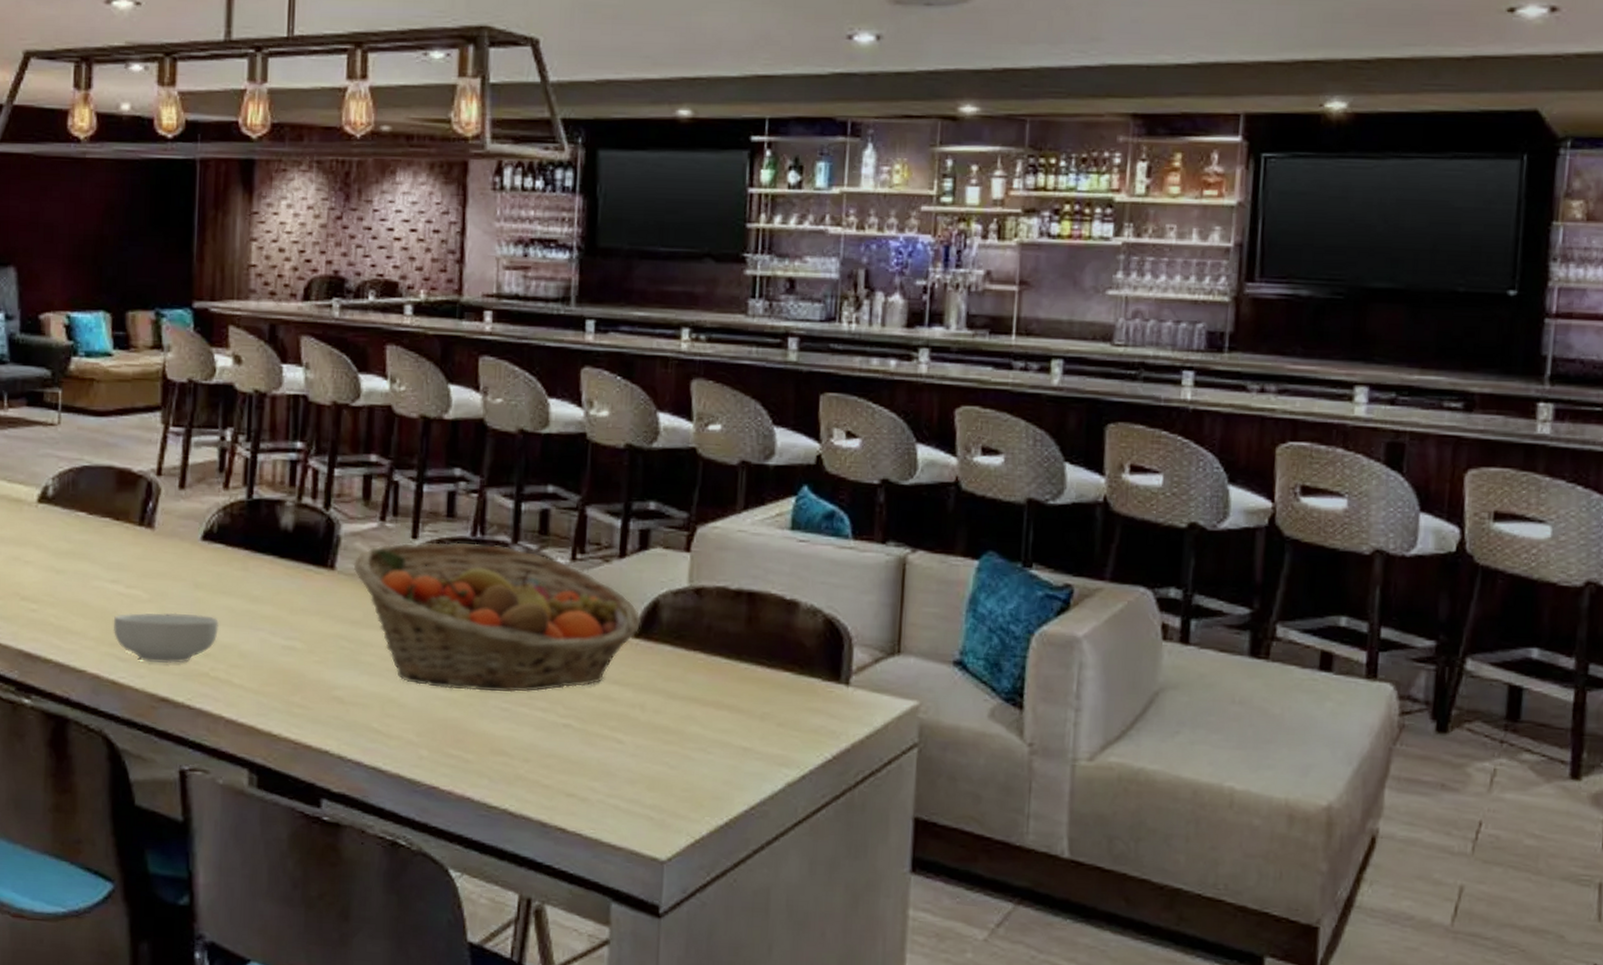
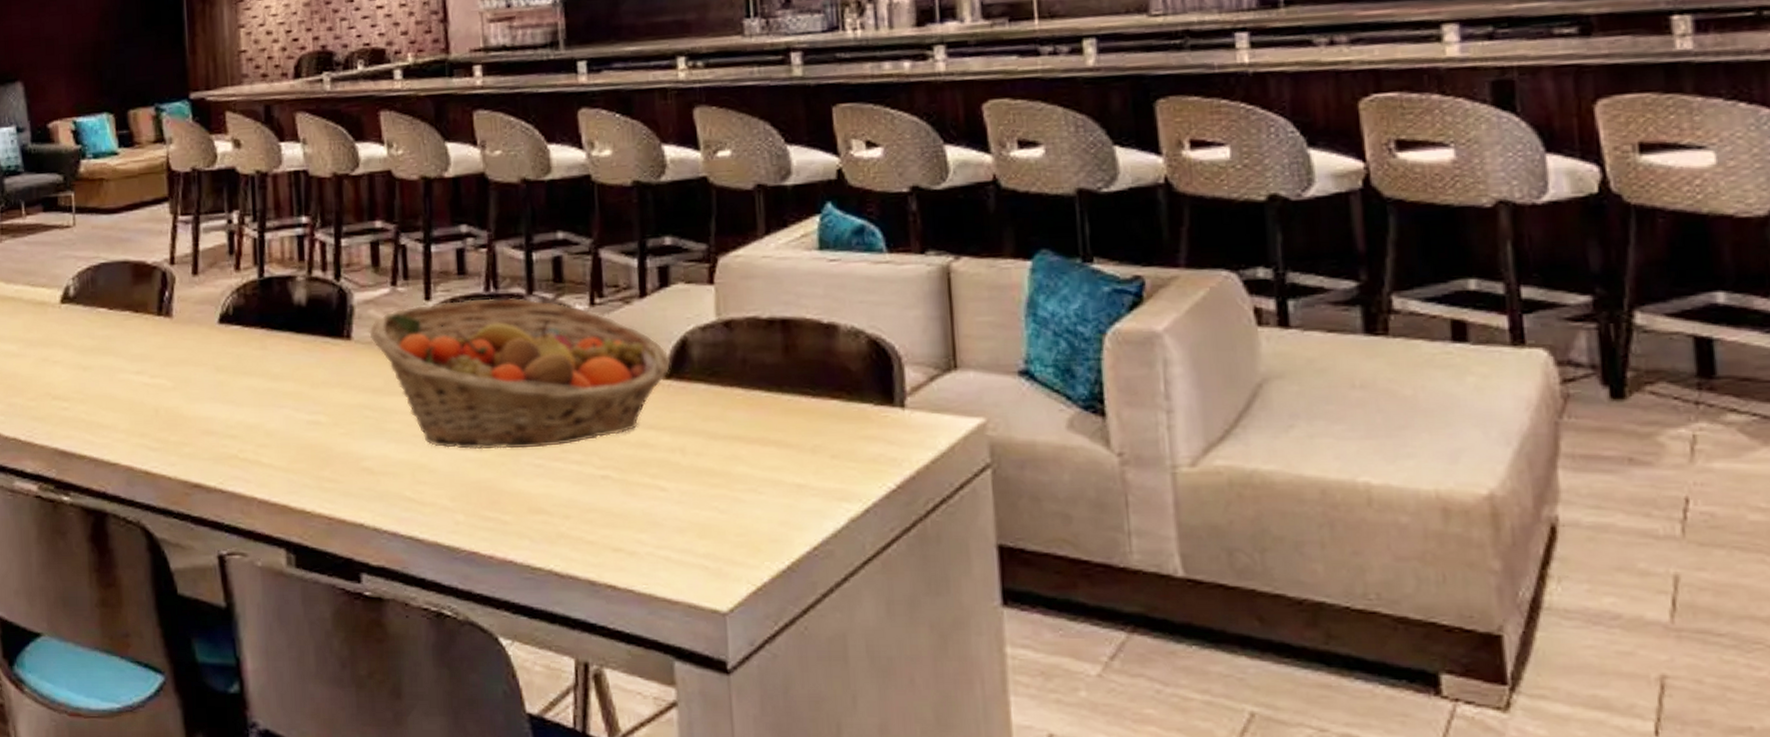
cereal bowl: present [114,613,219,664] -> none [142,398,243,450]

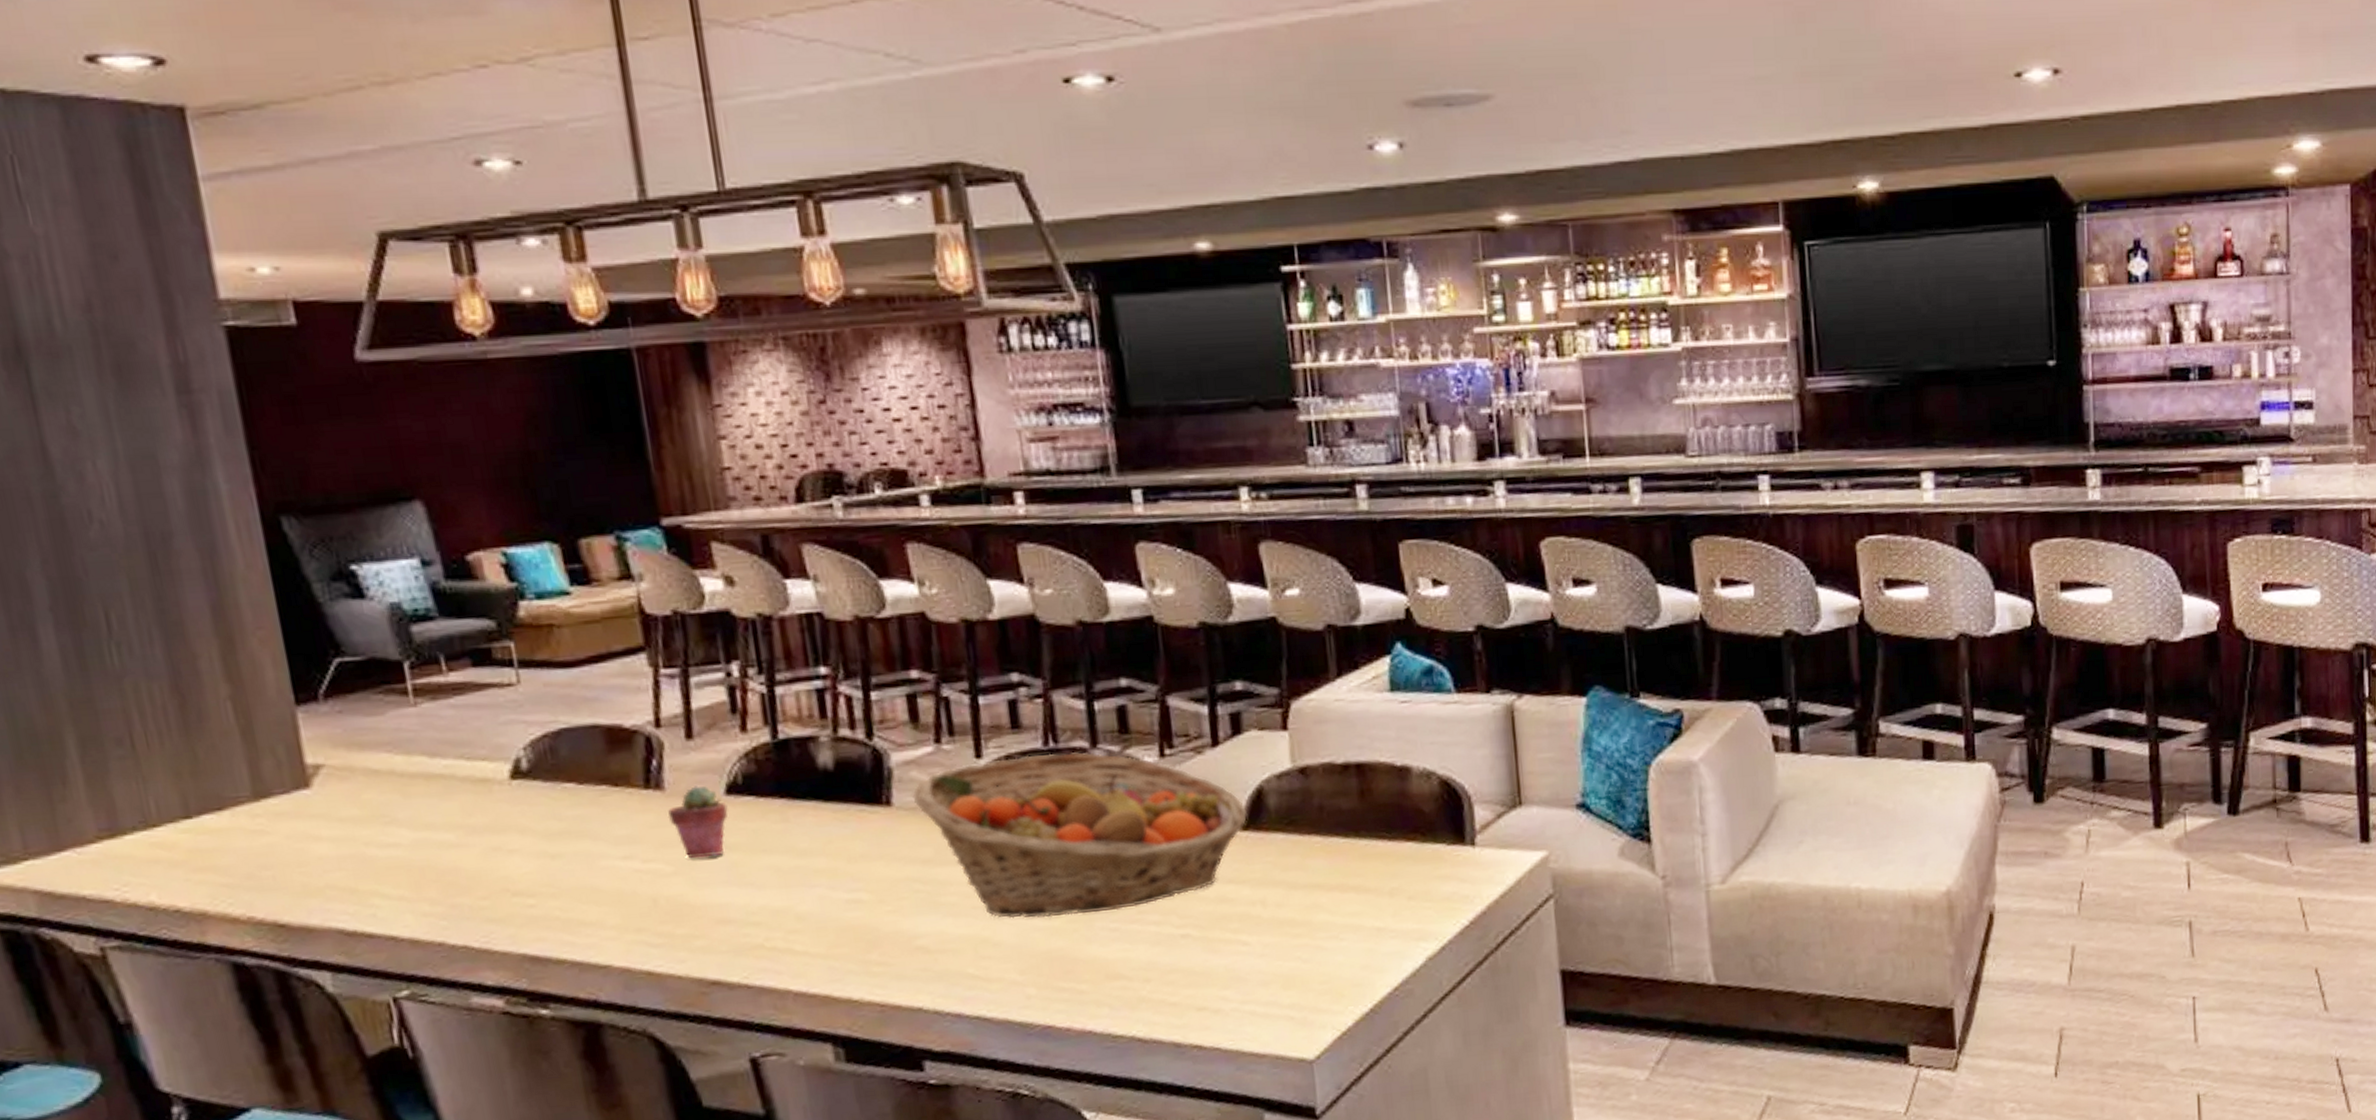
potted succulent: none [173,315,220,377] -> present [668,786,728,859]

